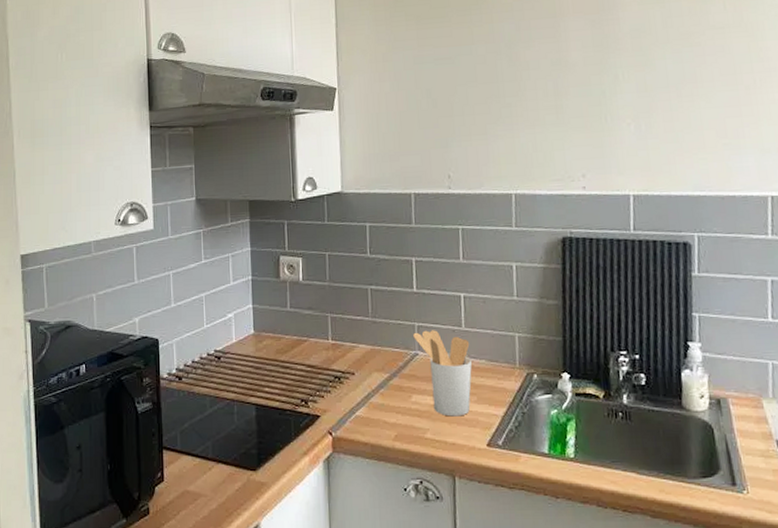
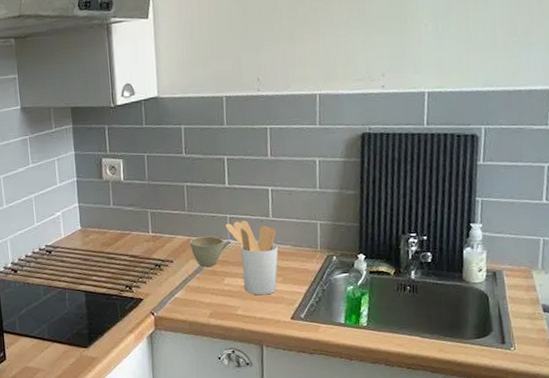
cup: none [373,346,411,381] -> present [189,236,224,267]

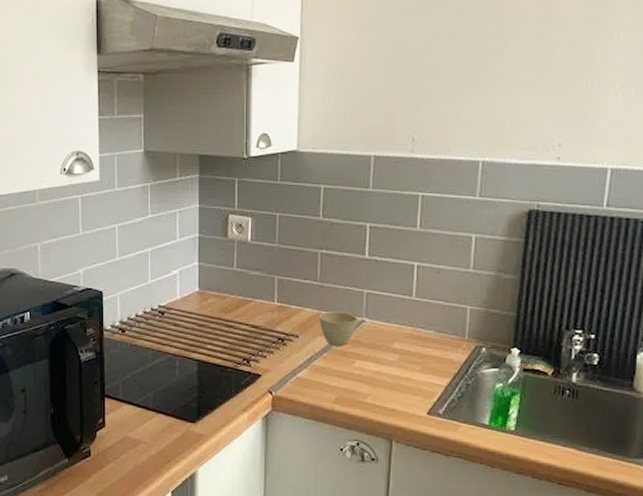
utensil holder: present [226,220,279,296] -> none [361,298,420,384]

